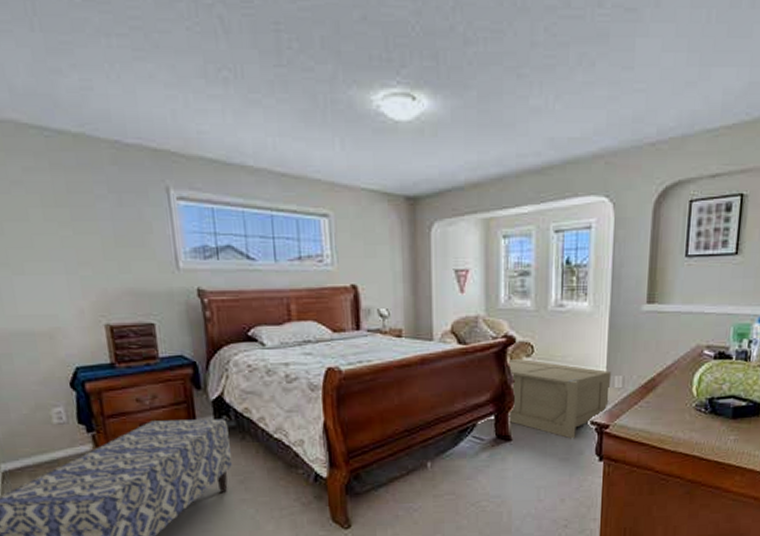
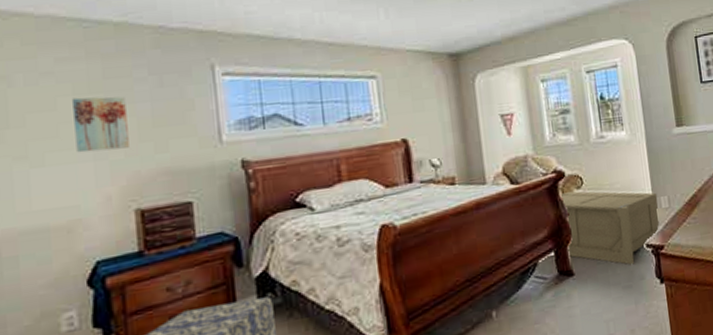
wall art: none [42,210,96,265] -> present [72,96,129,153]

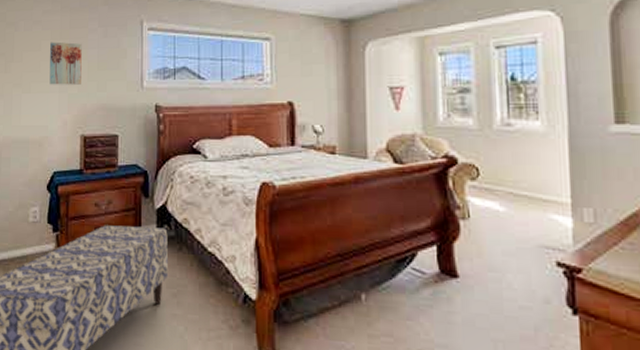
storage cabinet: present [558,191,660,265] -> none [448,181,579,283]

